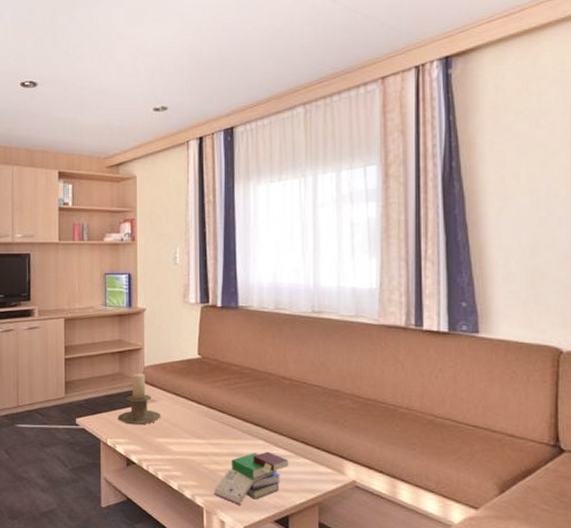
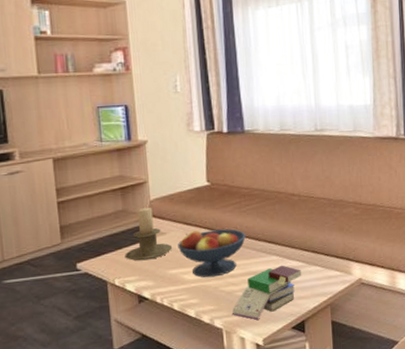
fruit bowl: none [166,402,233,453] -> present [178,229,246,278]

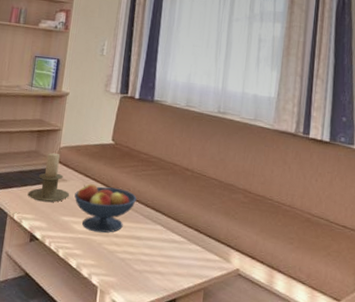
book: present [231,265,302,320] -> none [109,236,182,286]

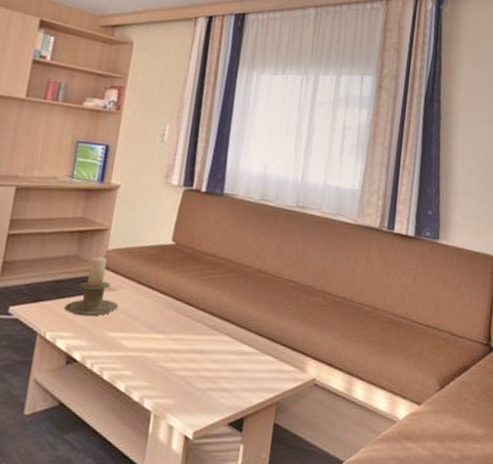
fruit bowl: present [74,184,137,233] -> none [124,292,201,349]

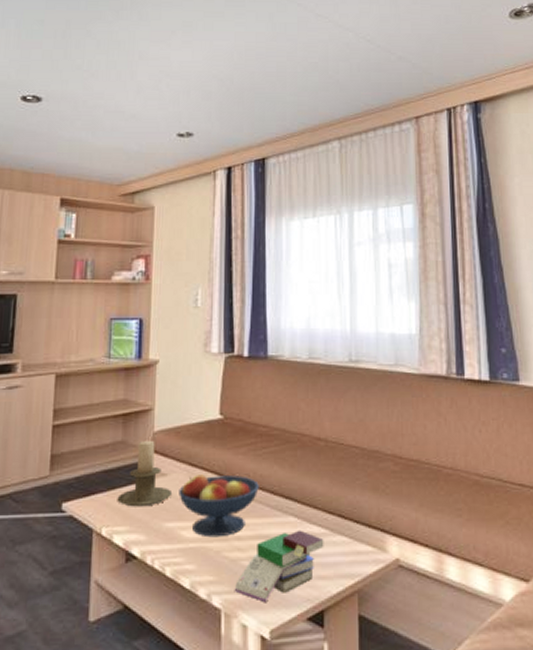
fruit bowl: none [124,292,201,349] -> present [179,474,259,538]
book: none [165,348,253,407] -> present [234,530,324,602]

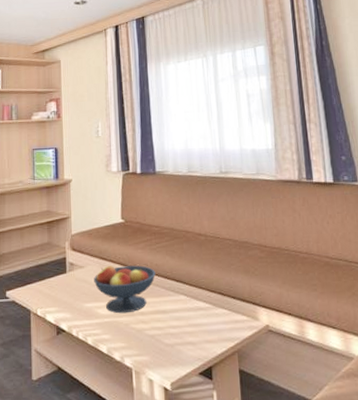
candle holder: present [117,441,173,507] -> none [47,242,89,293]
book: present [234,530,324,602] -> none [141,305,209,361]

